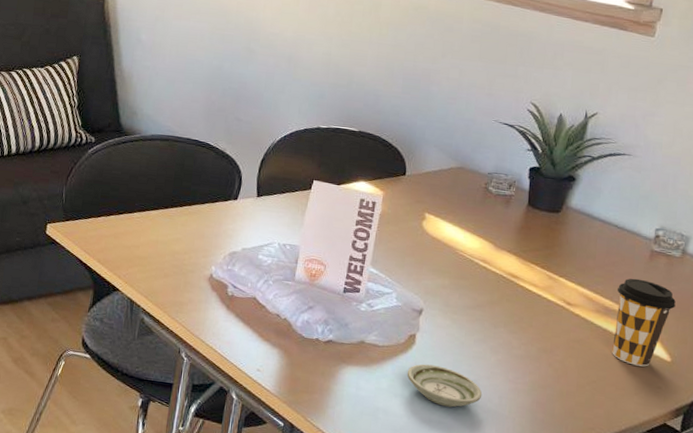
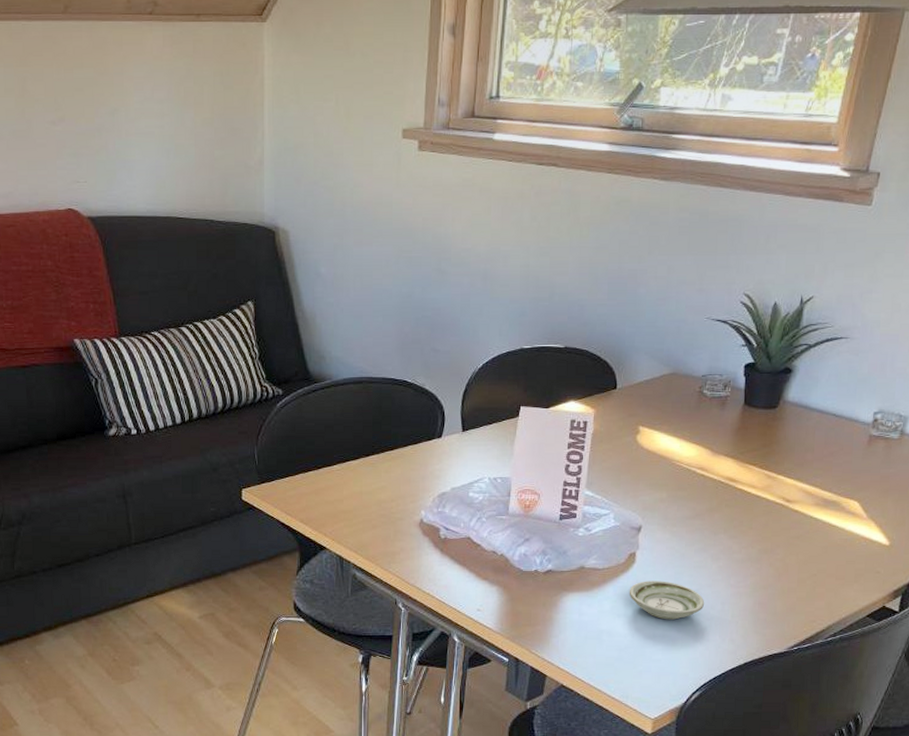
coffee cup: present [612,278,676,367] -> none [831,466,894,554]

